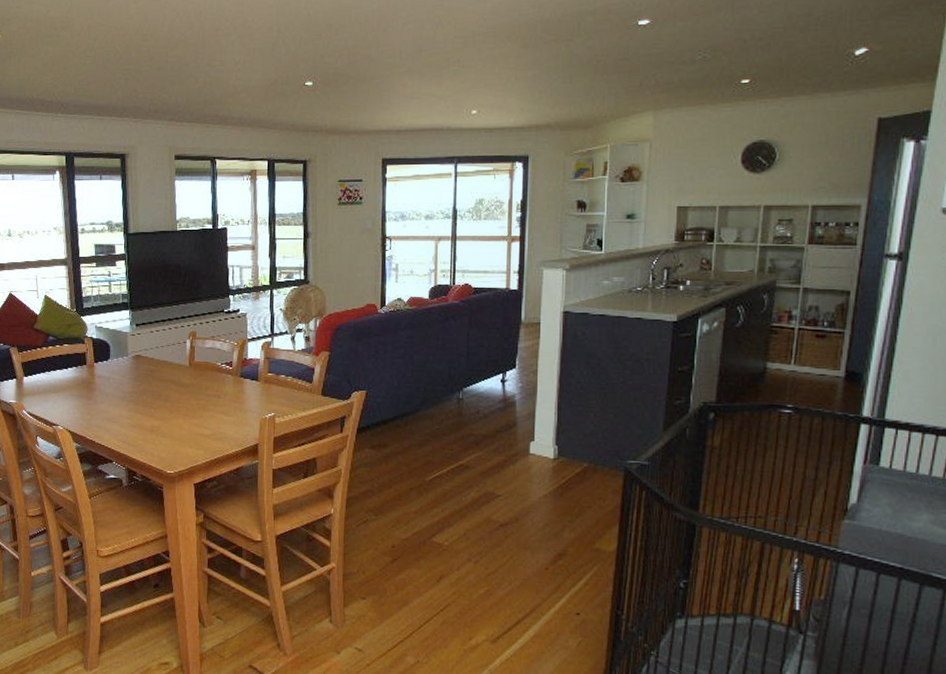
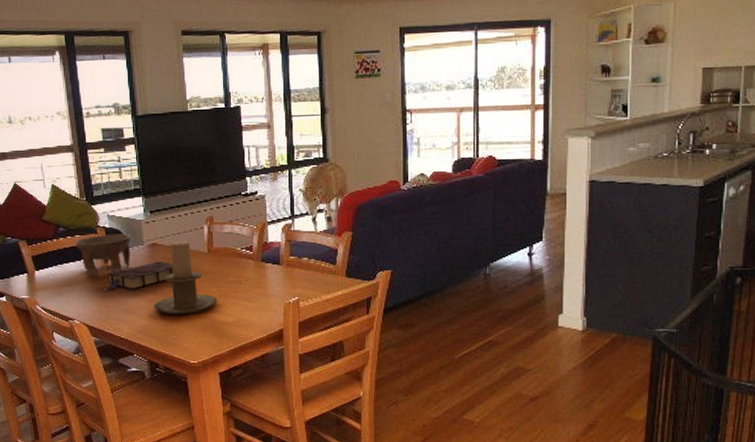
bowl: none [63,344,117,383] -> present [75,233,131,274]
book: none [91,373,156,399] -> present [107,262,174,290]
candle holder: none [134,354,197,425] -> present [153,241,218,315]

